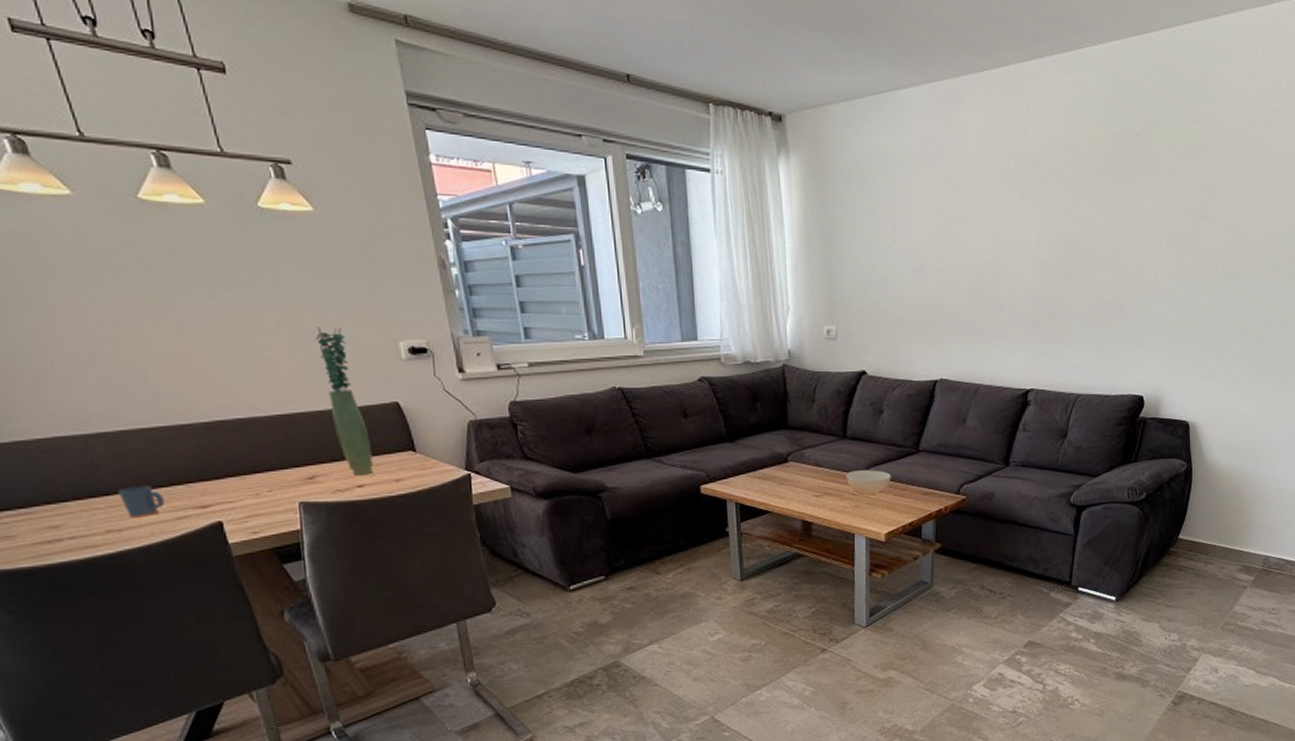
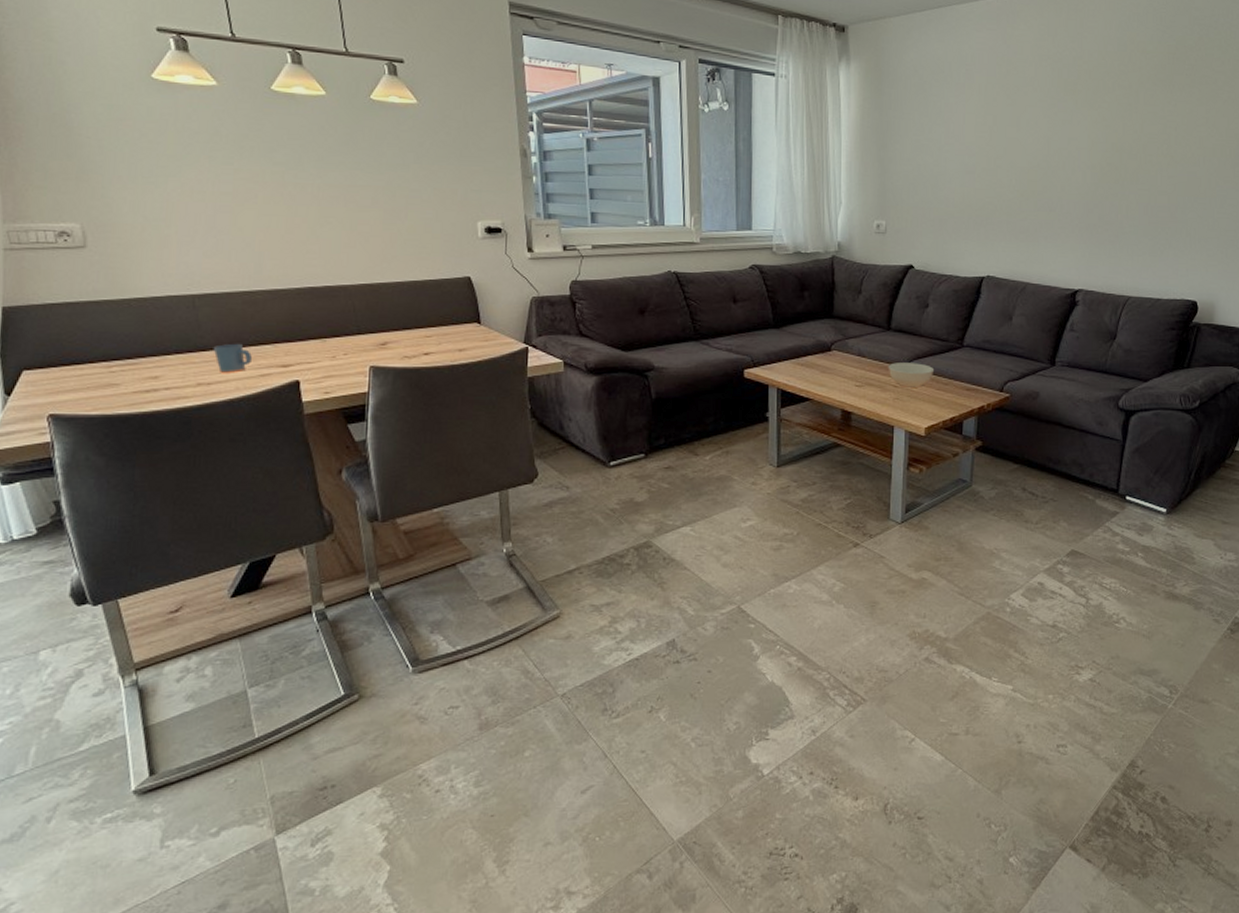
vase: present [314,326,373,477] -> none [403,205,441,345]

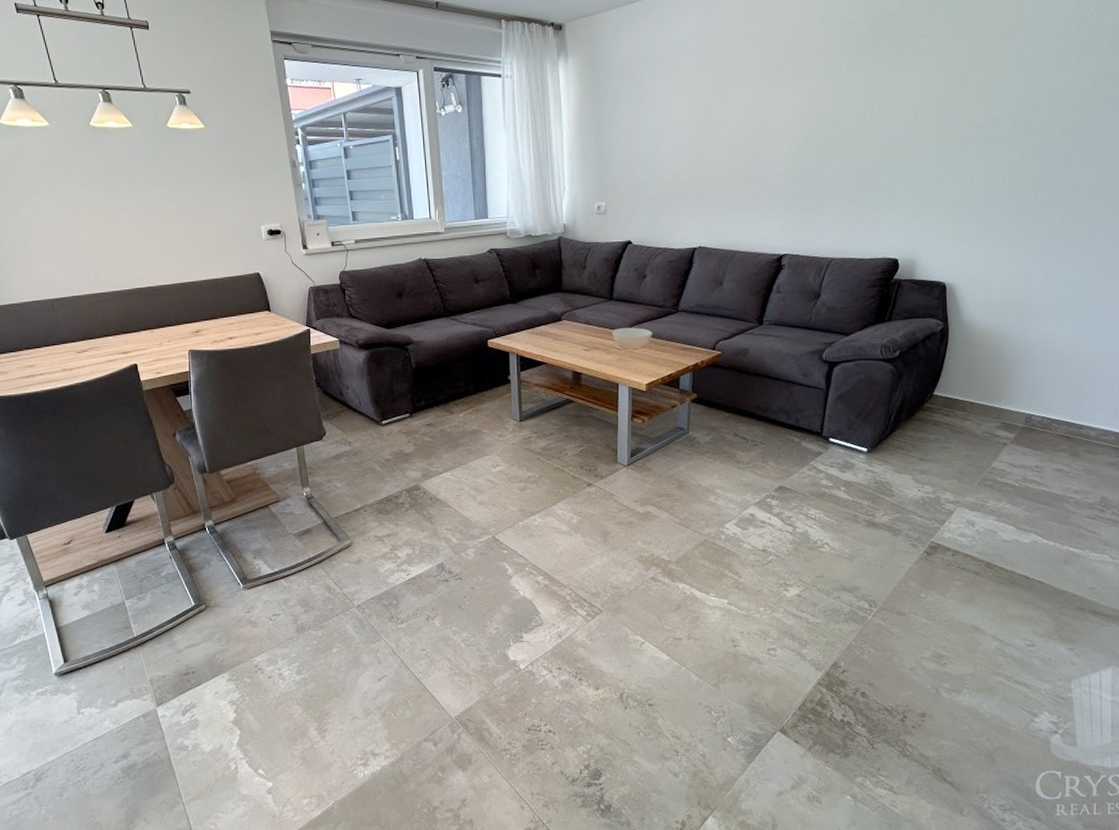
mug: present [213,343,252,373] -> none [71,336,100,360]

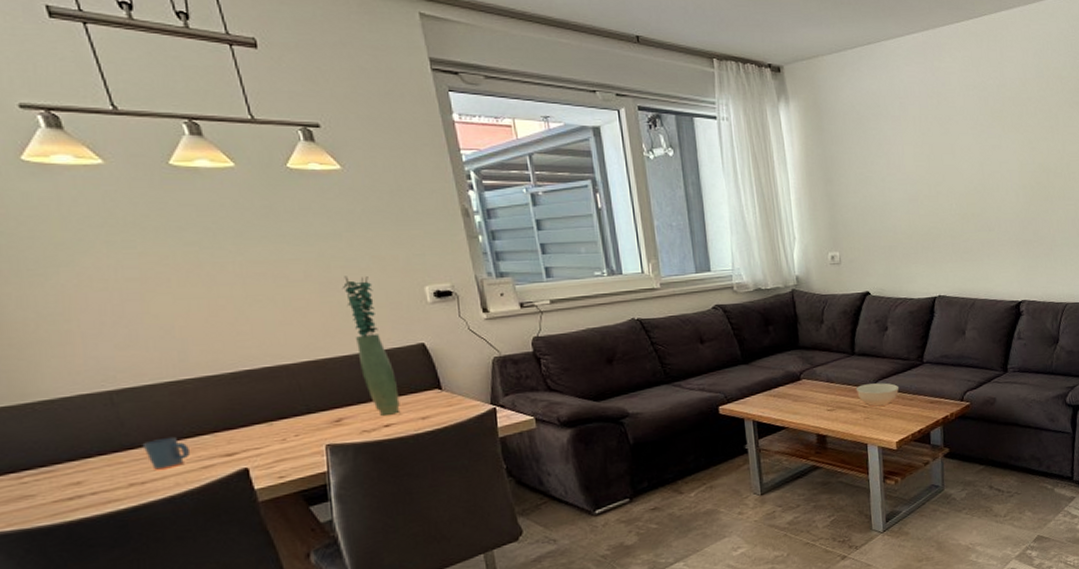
mug: none [71,336,100,360] -> present [142,436,190,470]
vase: none [202,216,240,331] -> present [342,276,400,417]

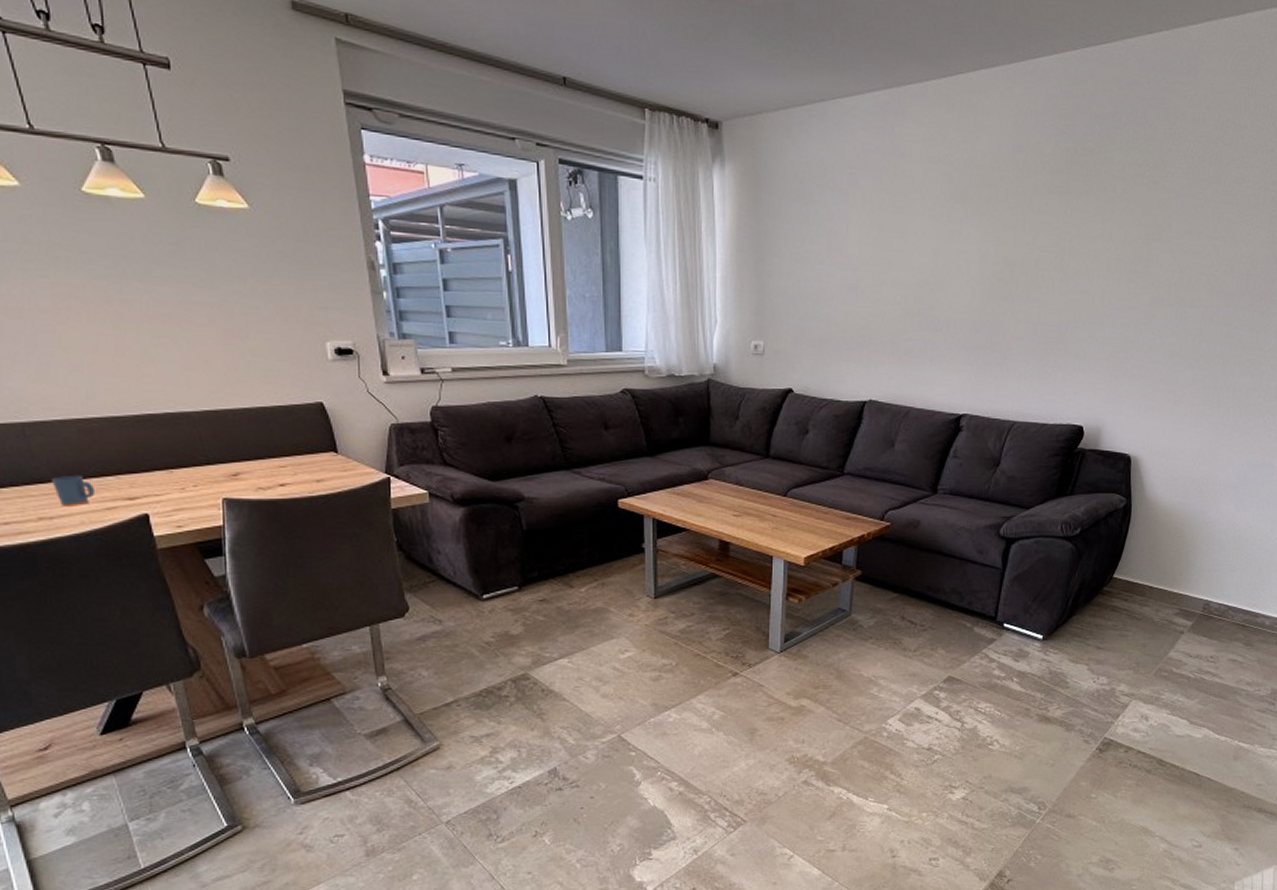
vase: present [342,276,400,417] -> none [244,324,296,475]
bowl: present [855,383,900,407] -> none [766,491,814,517]

